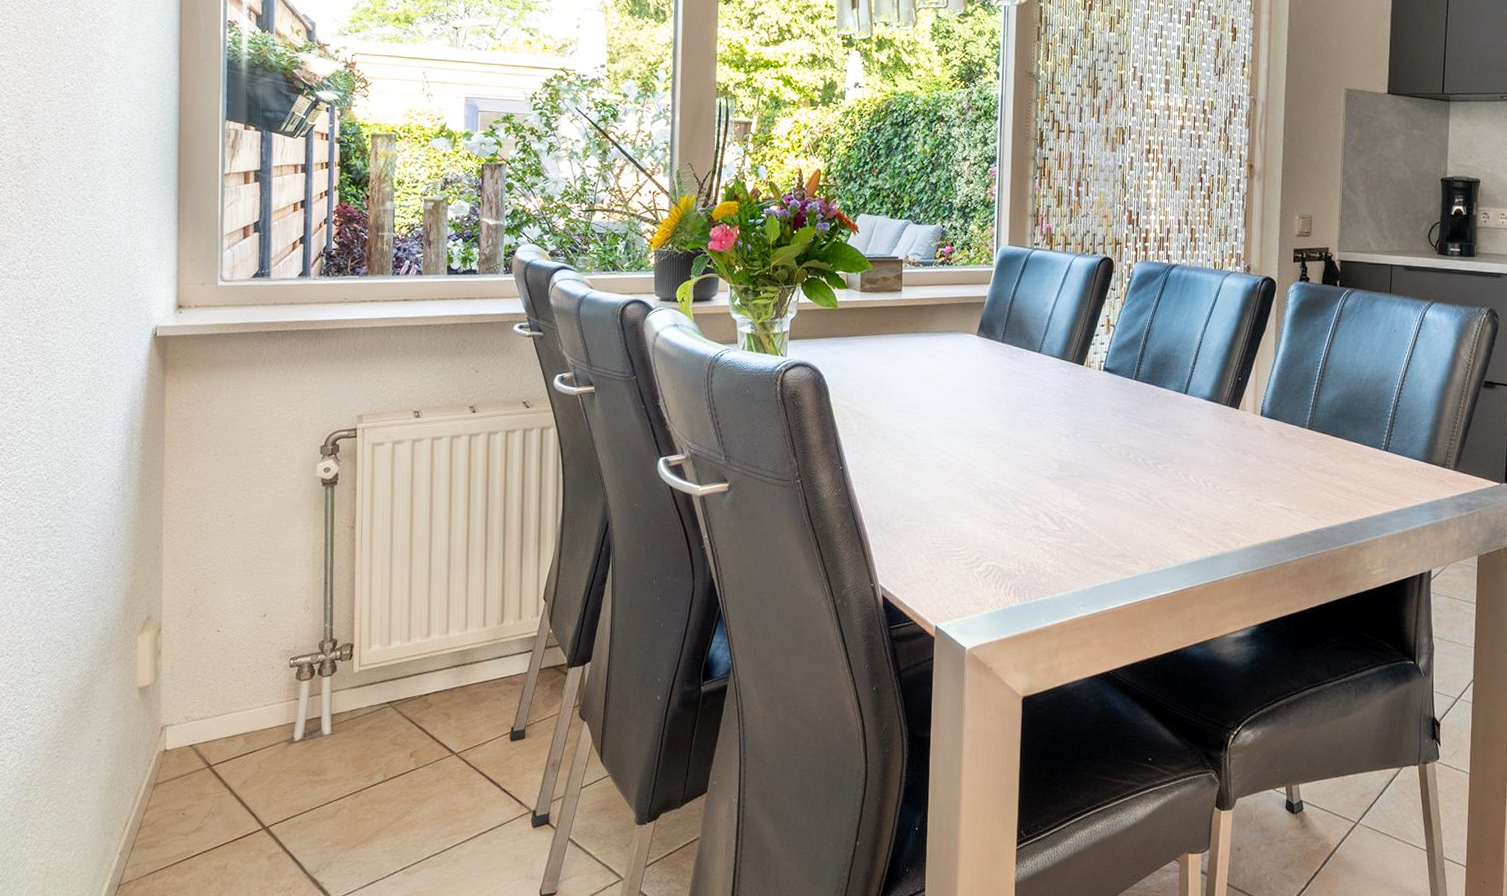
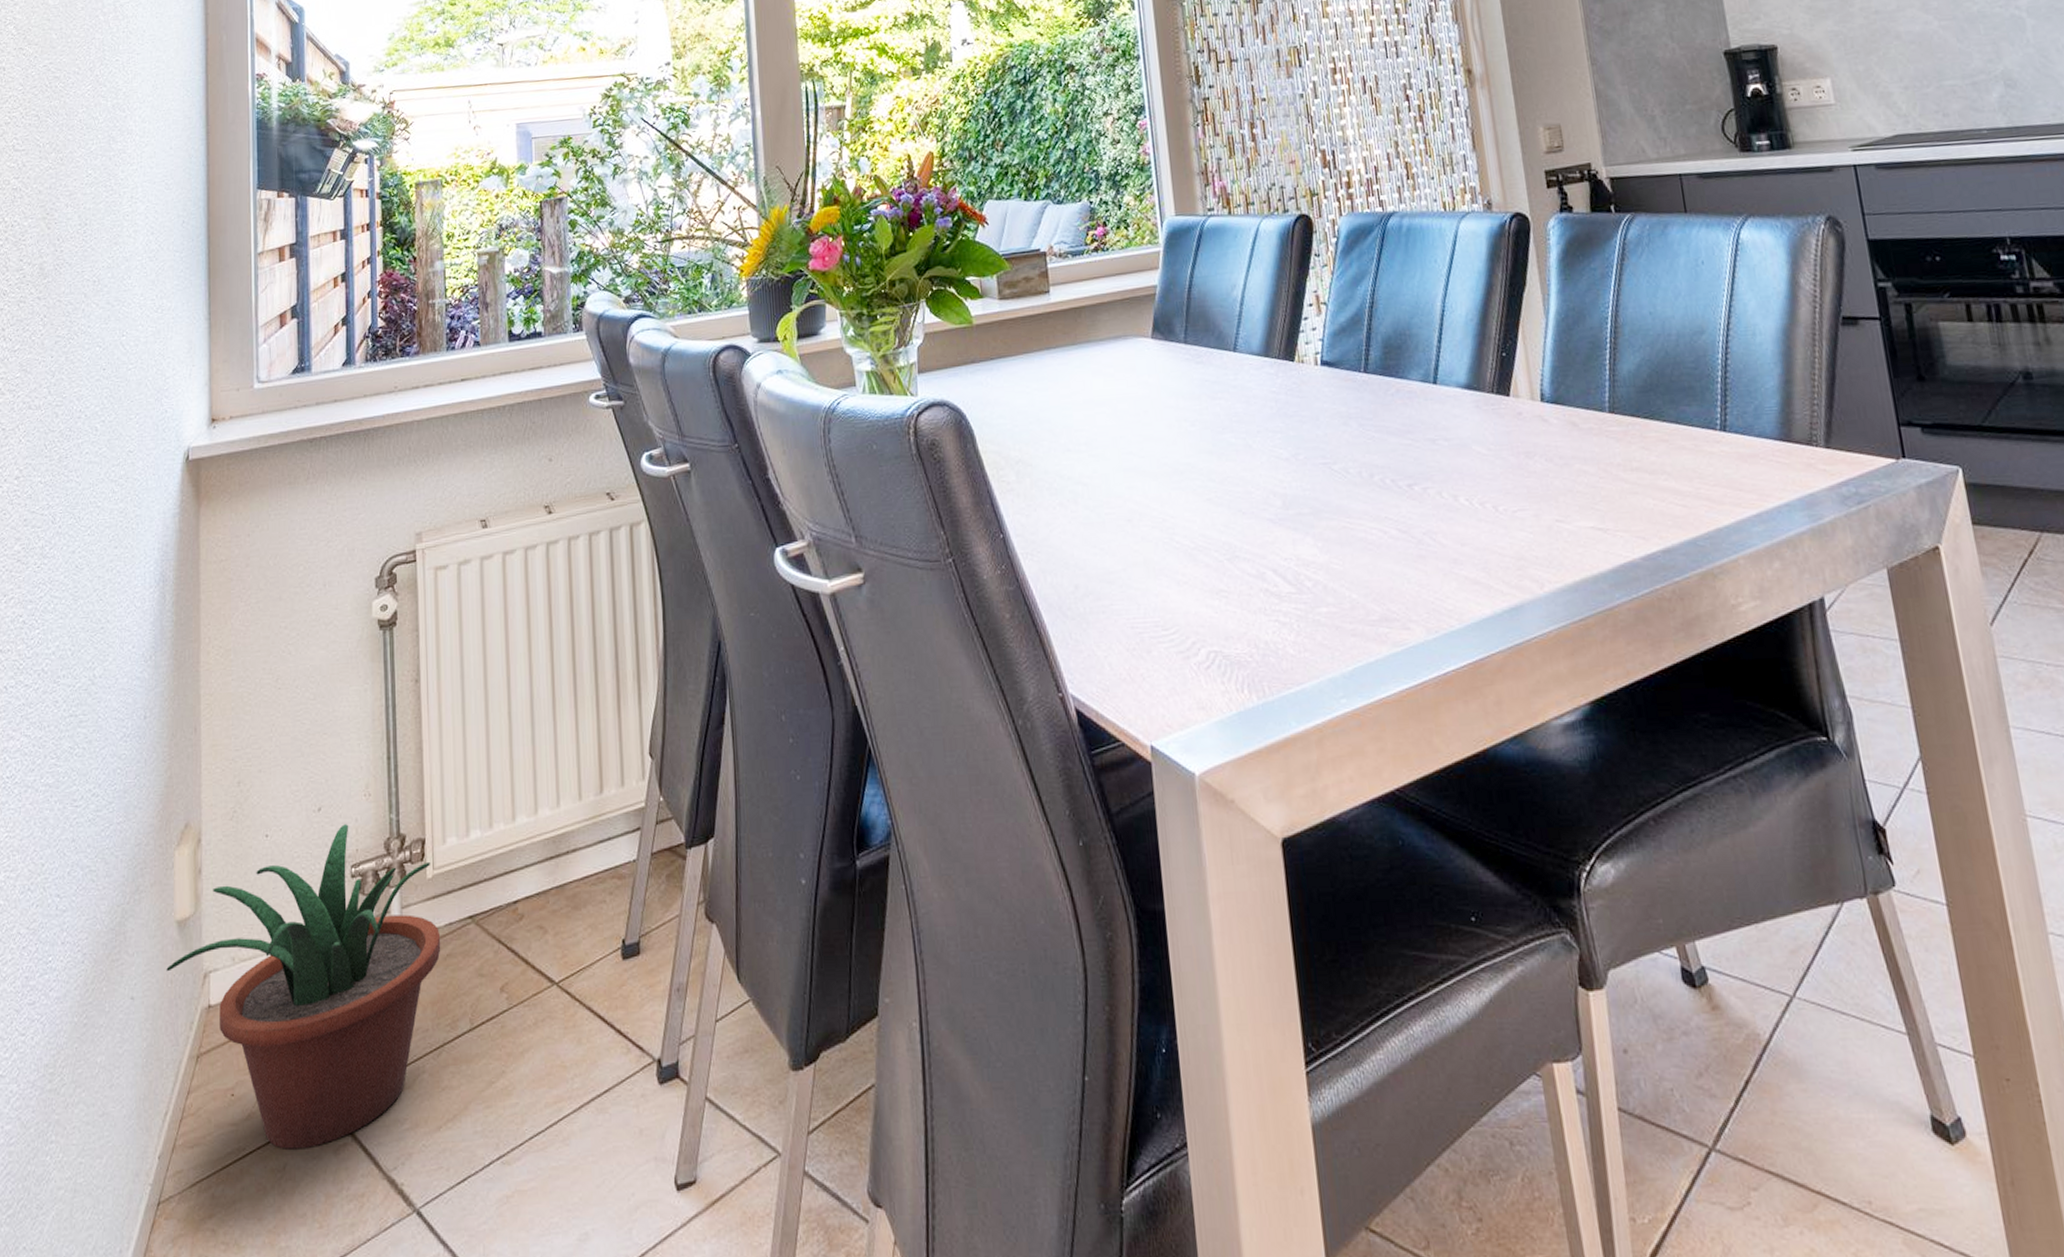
potted plant: none [129,628,363,855] -> present [166,824,441,1149]

